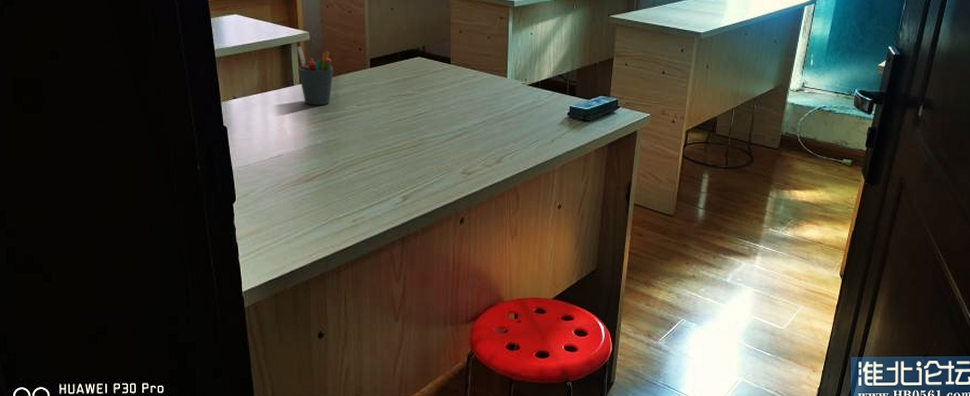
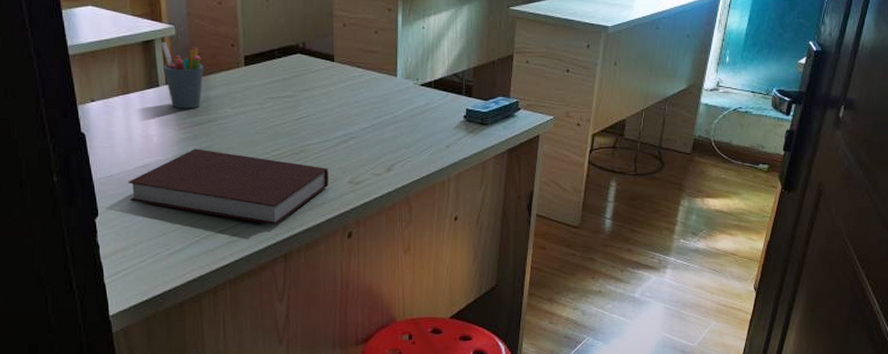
notebook: none [263,141,444,211] -> present [128,148,329,225]

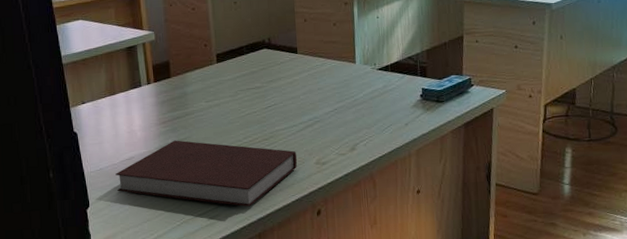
pen holder: present [160,42,204,109] -> none [142,47,181,106]

